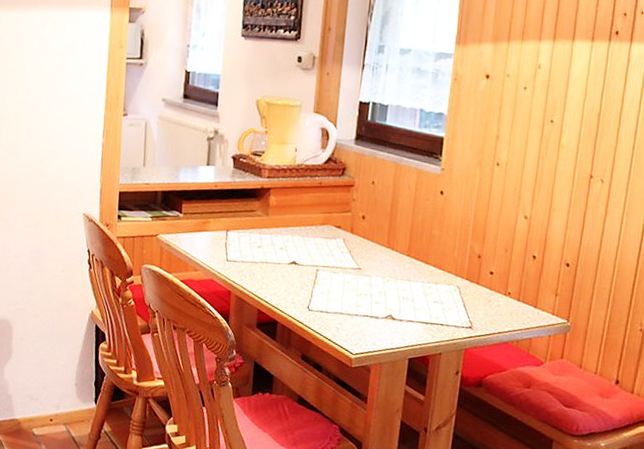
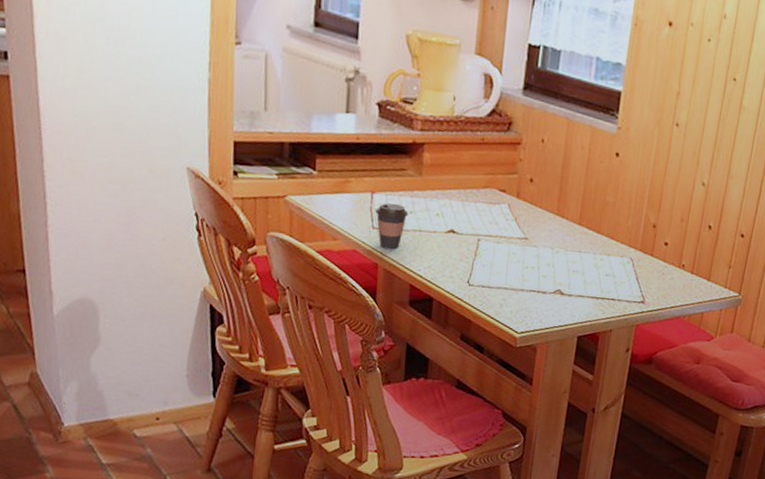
coffee cup: none [229,239,257,279] -> present [375,203,409,250]

